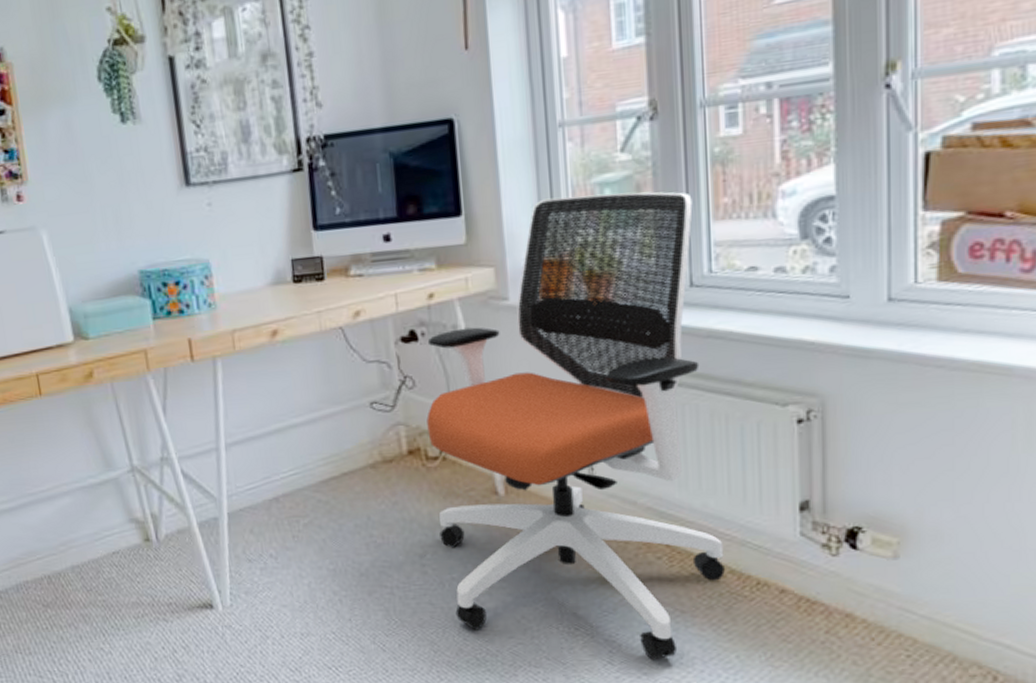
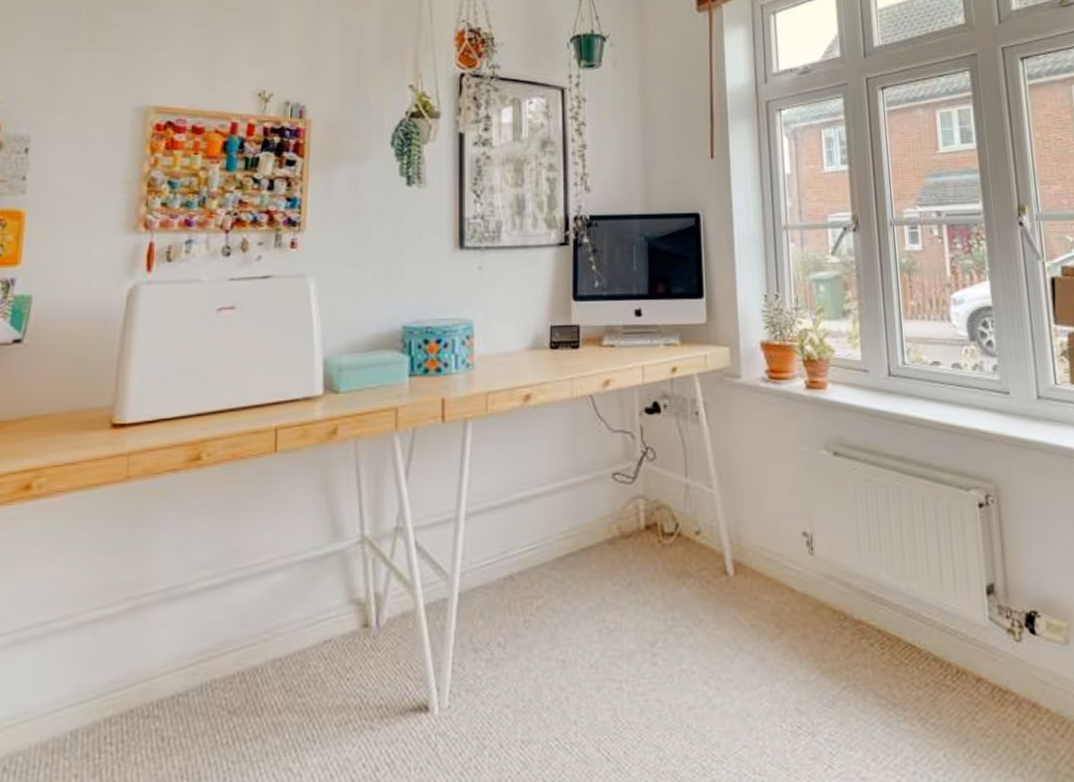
office chair: present [426,191,726,661] -> none [664,289,930,762]

